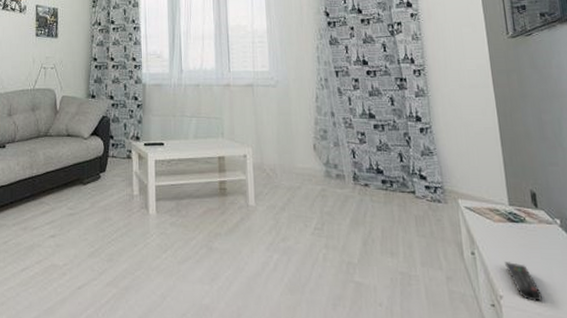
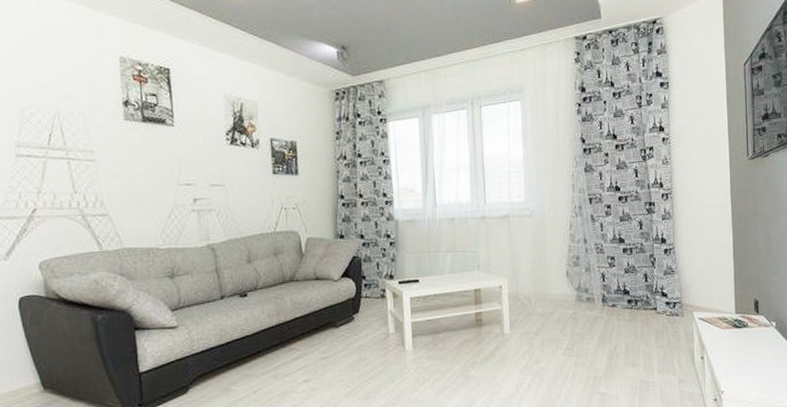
remote control: present [505,262,543,302] -> none [728,362,756,393]

